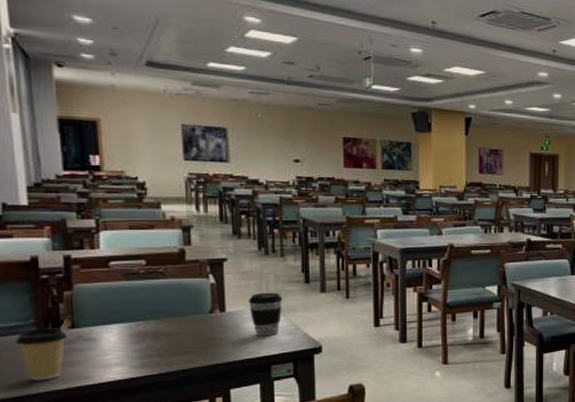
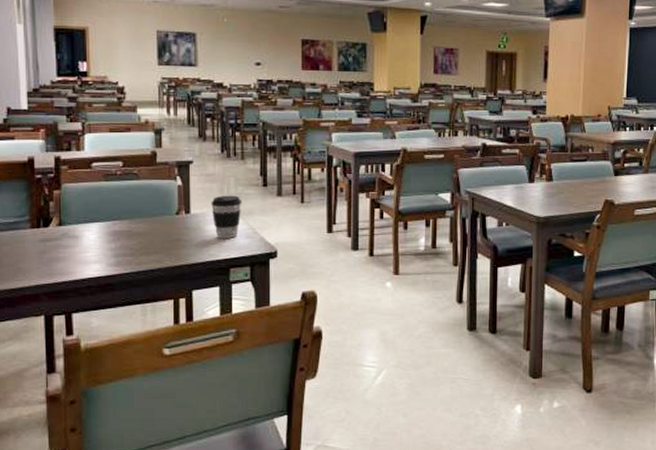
coffee cup: present [14,328,68,381] -> none [13,224,56,275]

